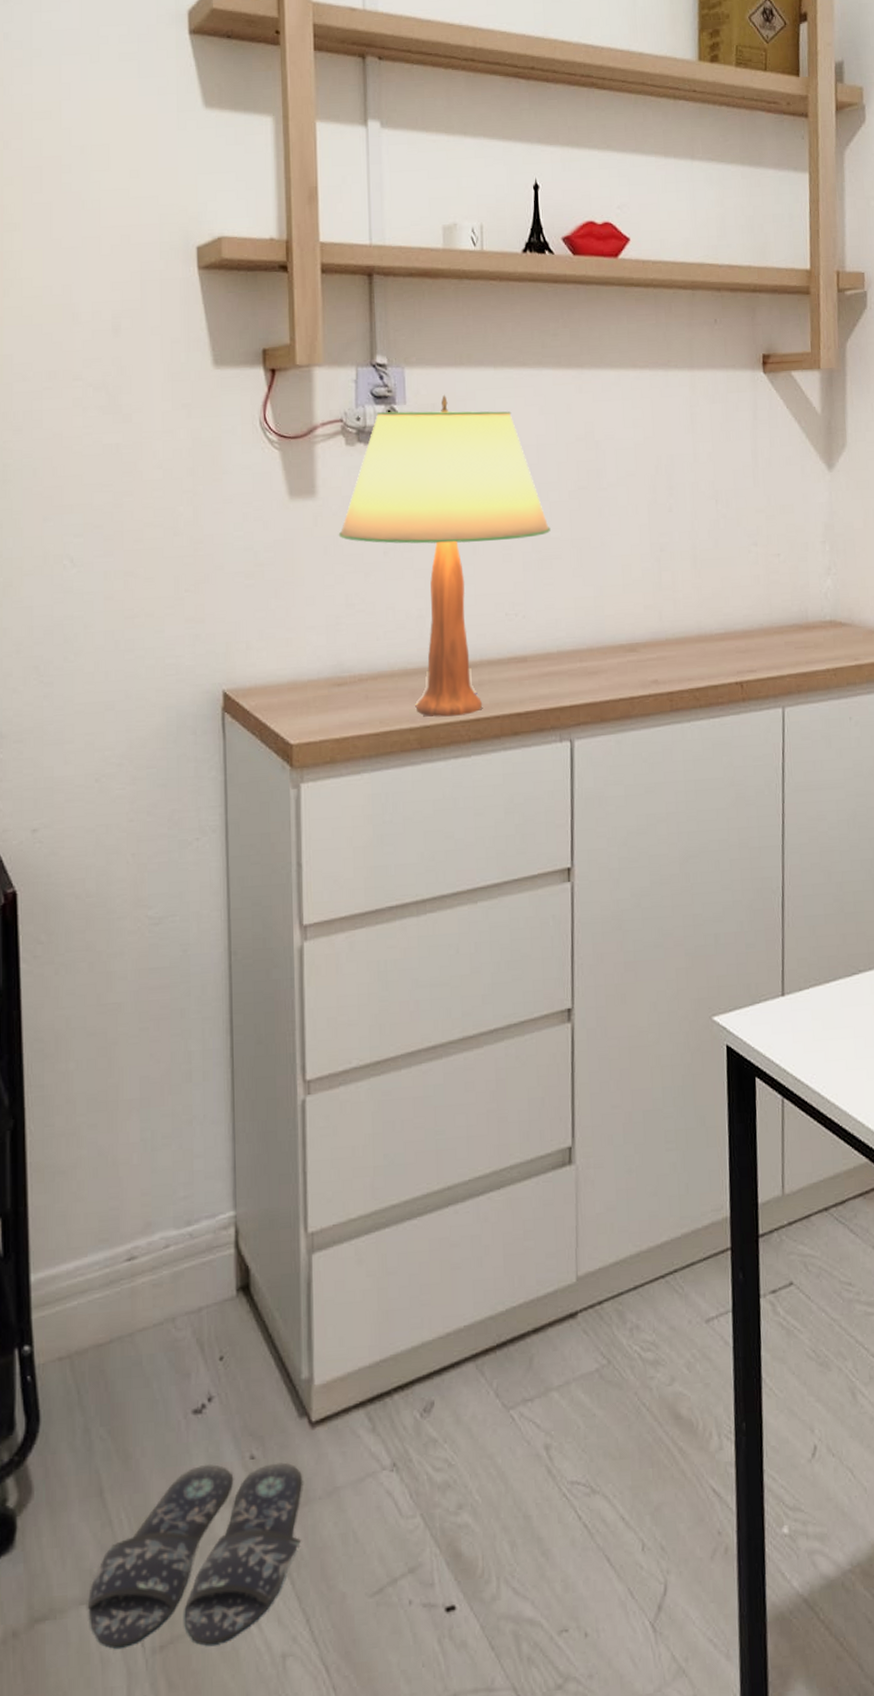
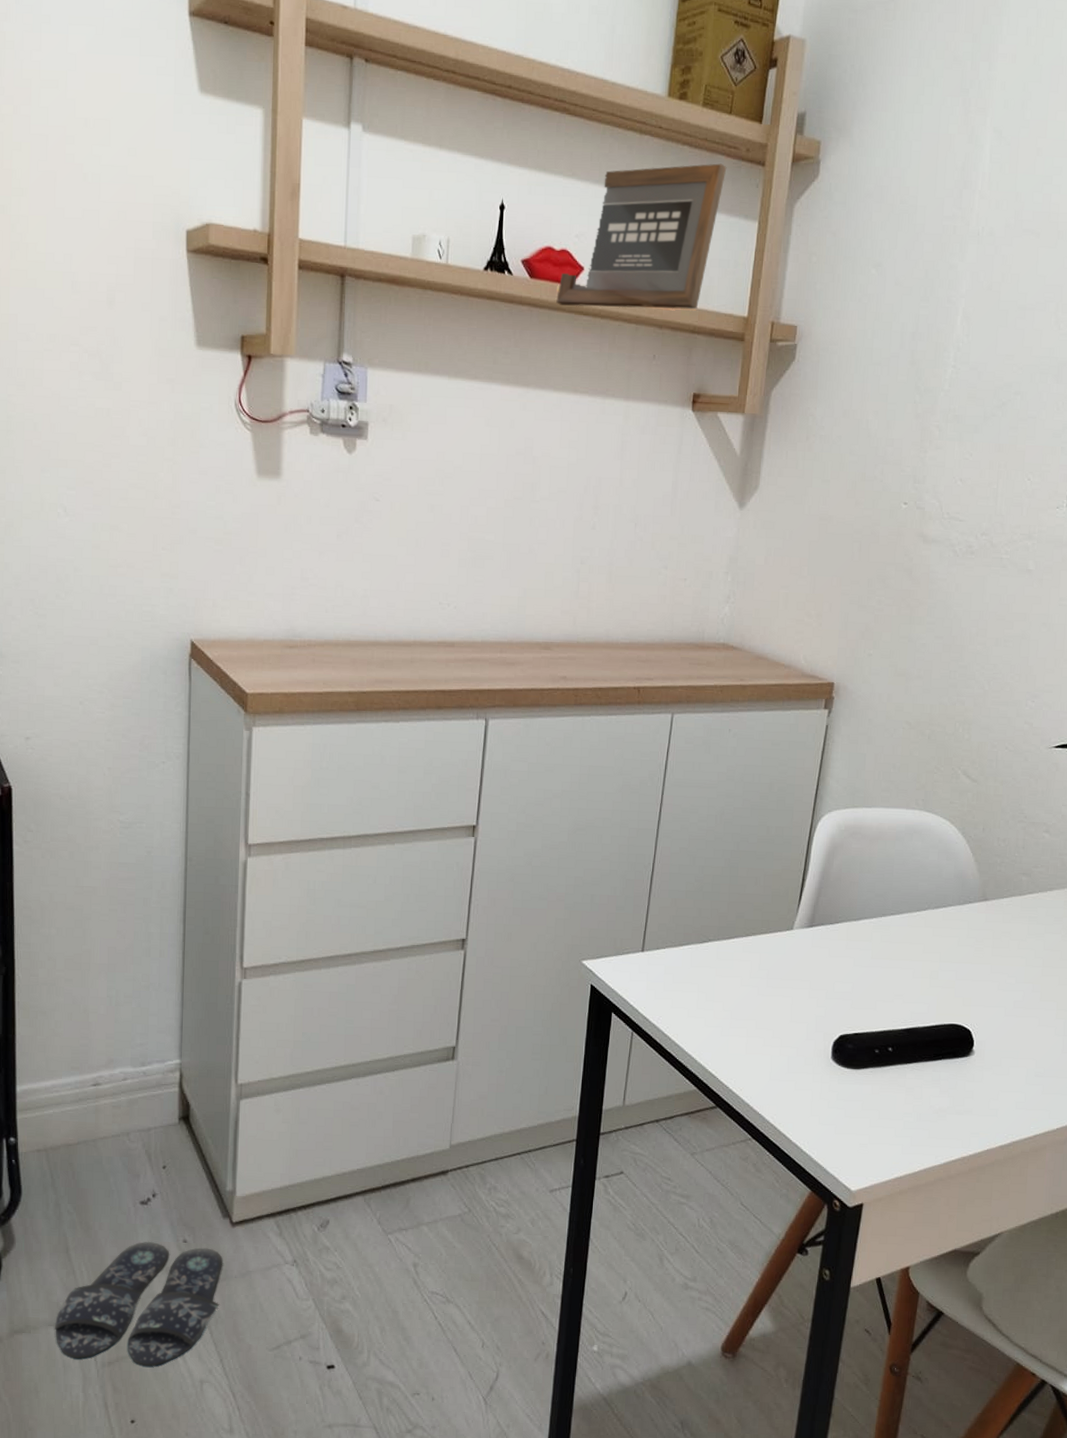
table lamp: present [338,394,551,717] -> none [298,397,486,687]
picture frame: none [603,119,769,279] -> present [556,163,727,310]

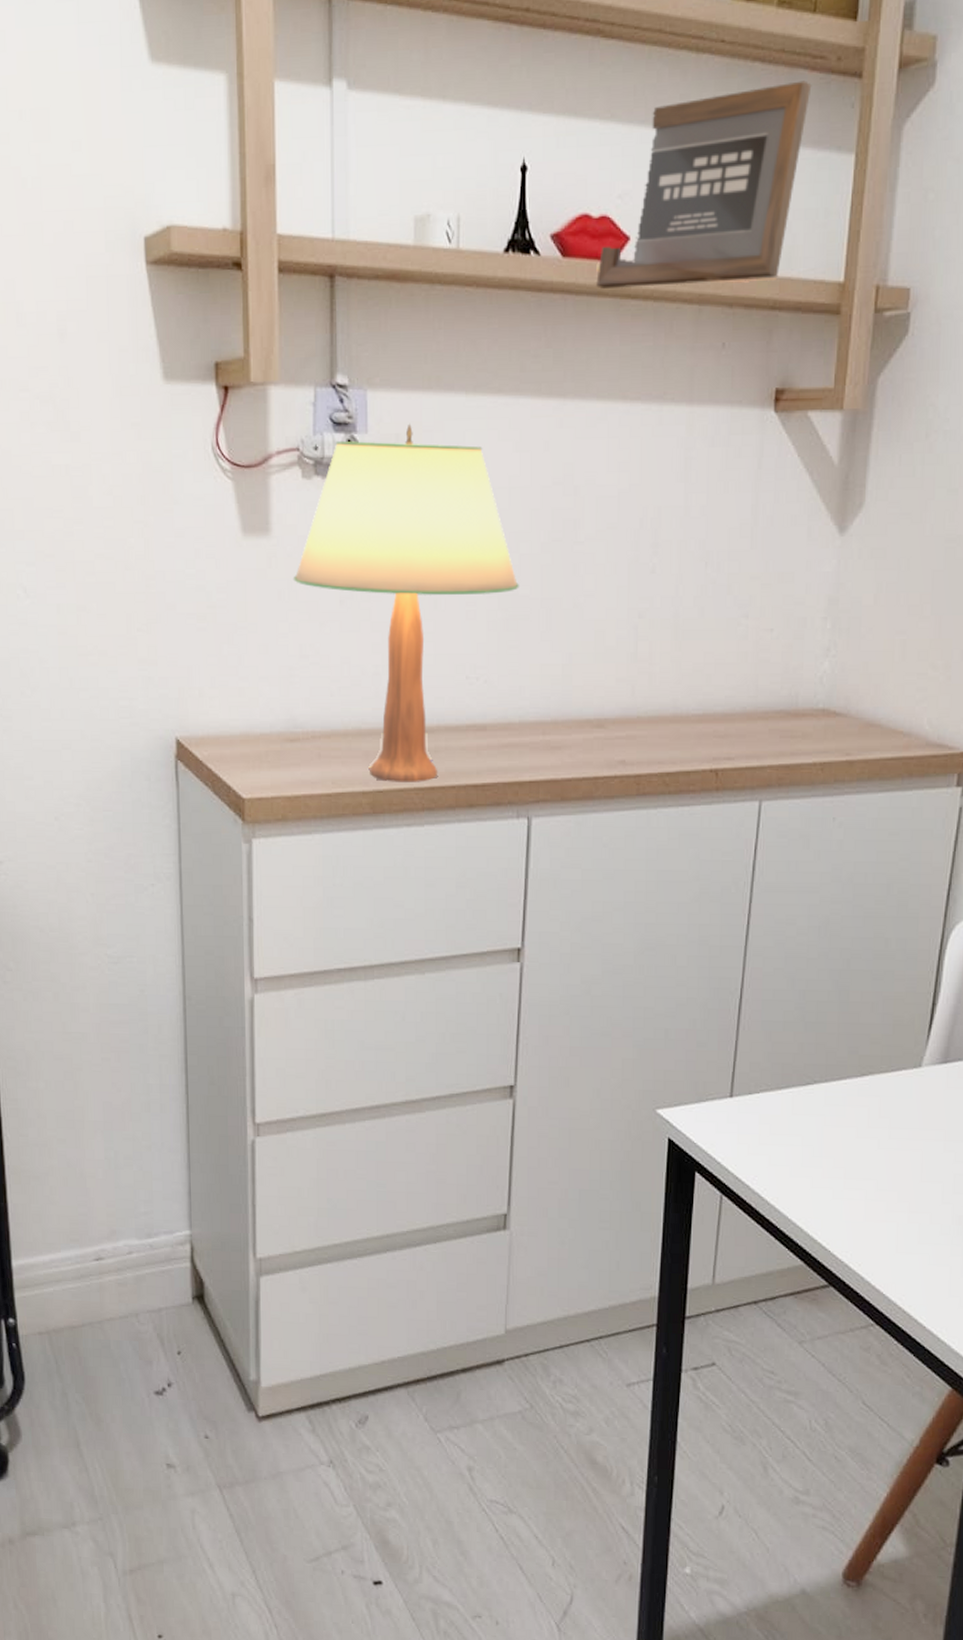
slippers: present [54,1241,223,1367] -> none [69,1436,250,1576]
table lamp: none [298,397,486,687] -> present [293,423,519,782]

